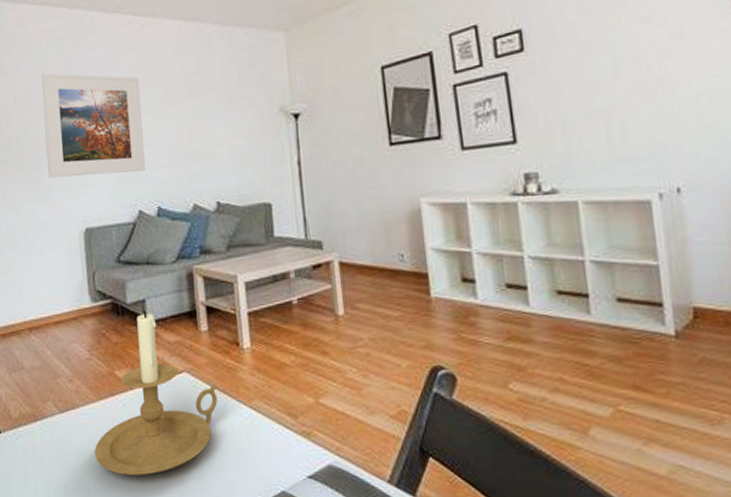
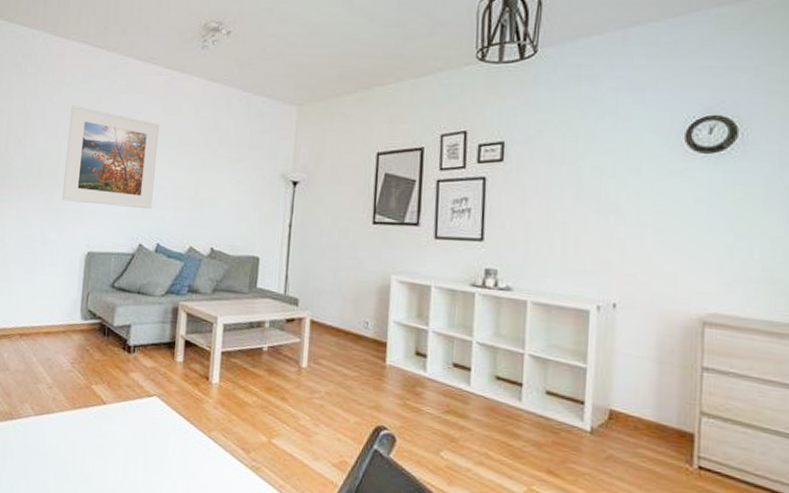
candle holder: present [94,309,218,475] -> none [60,334,184,484]

